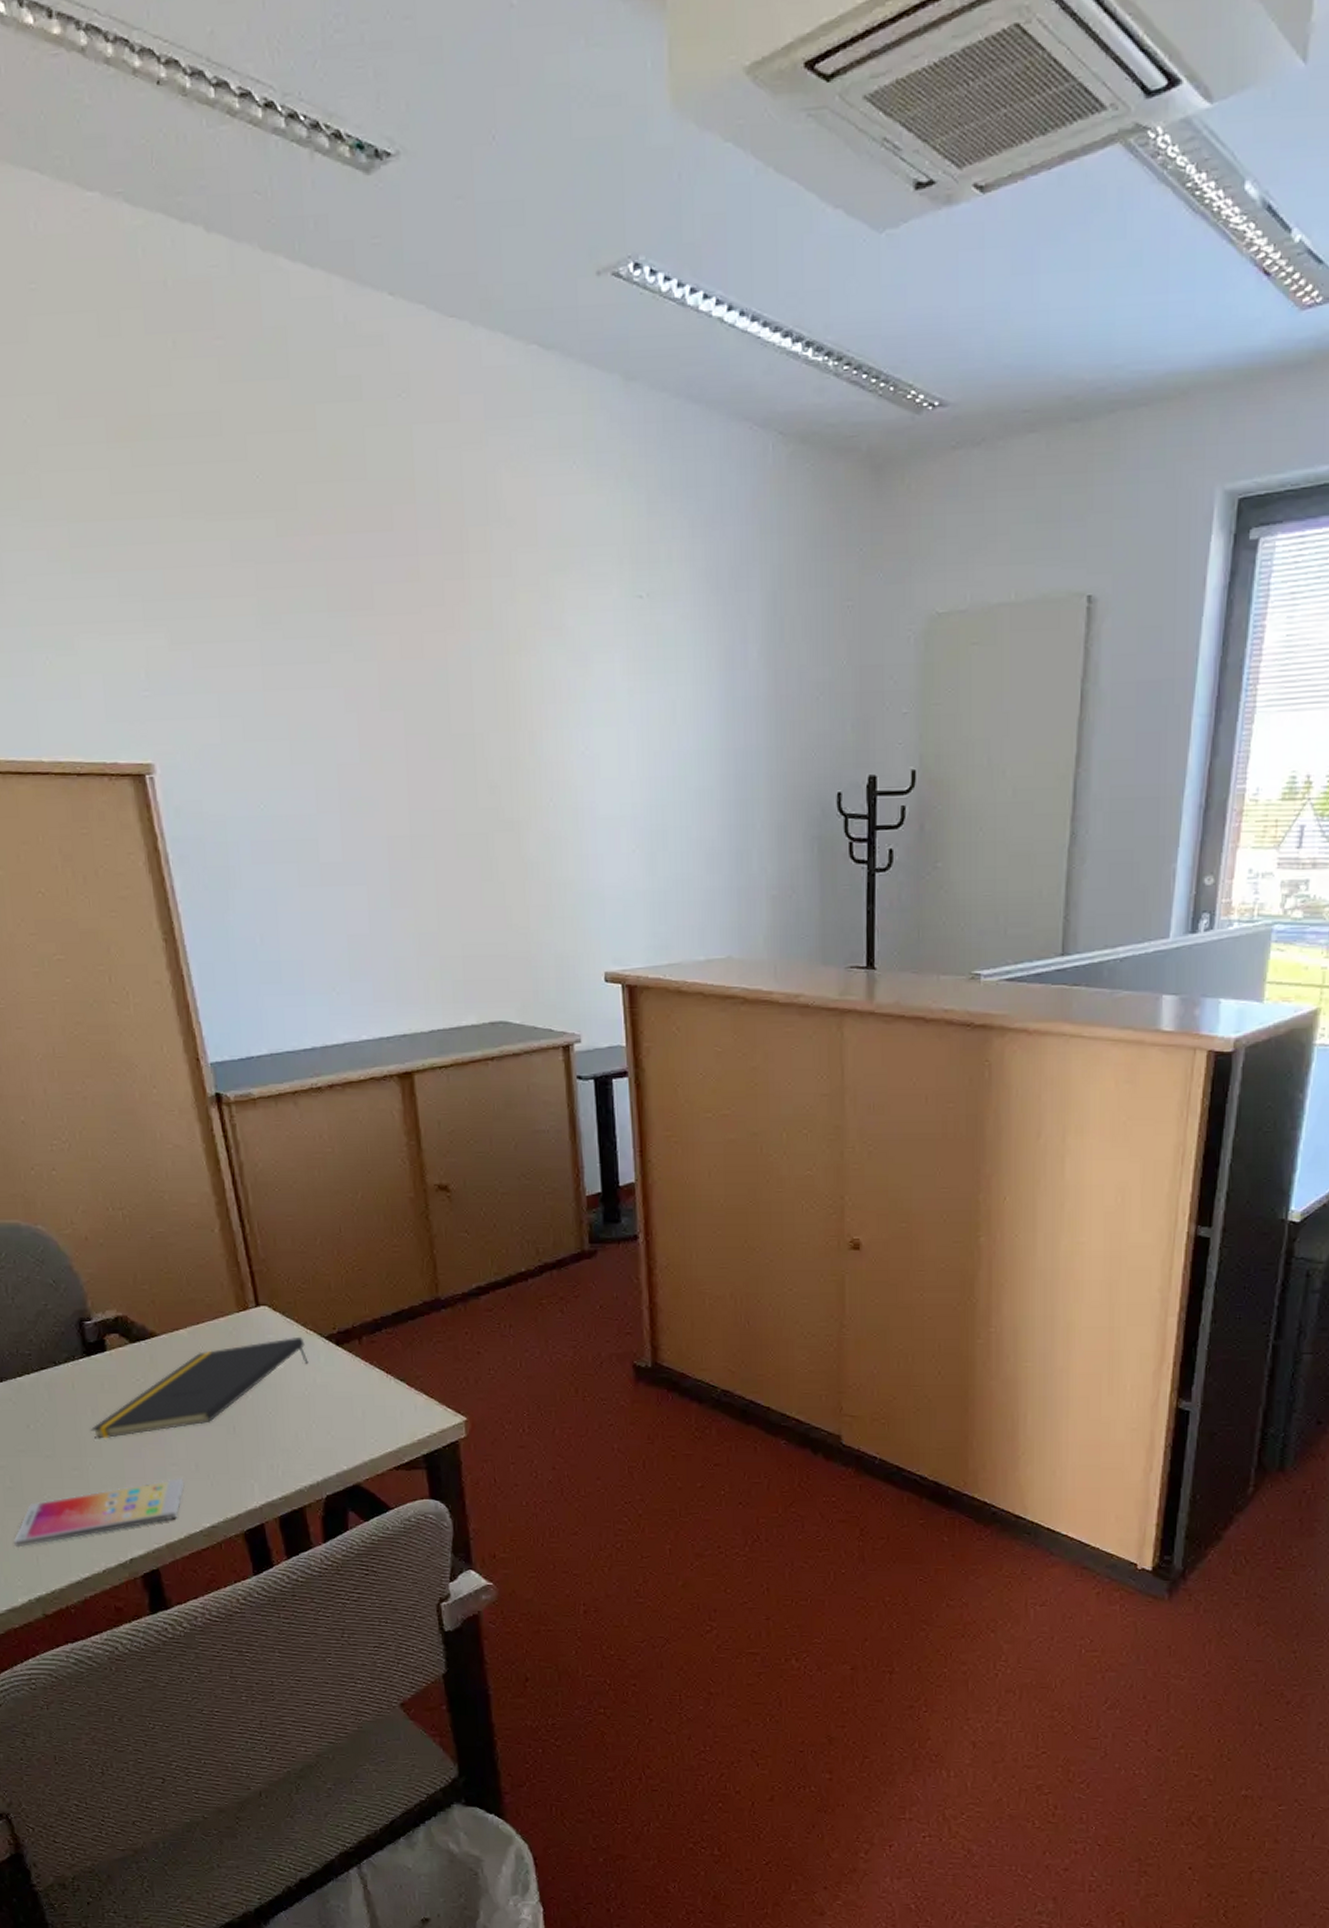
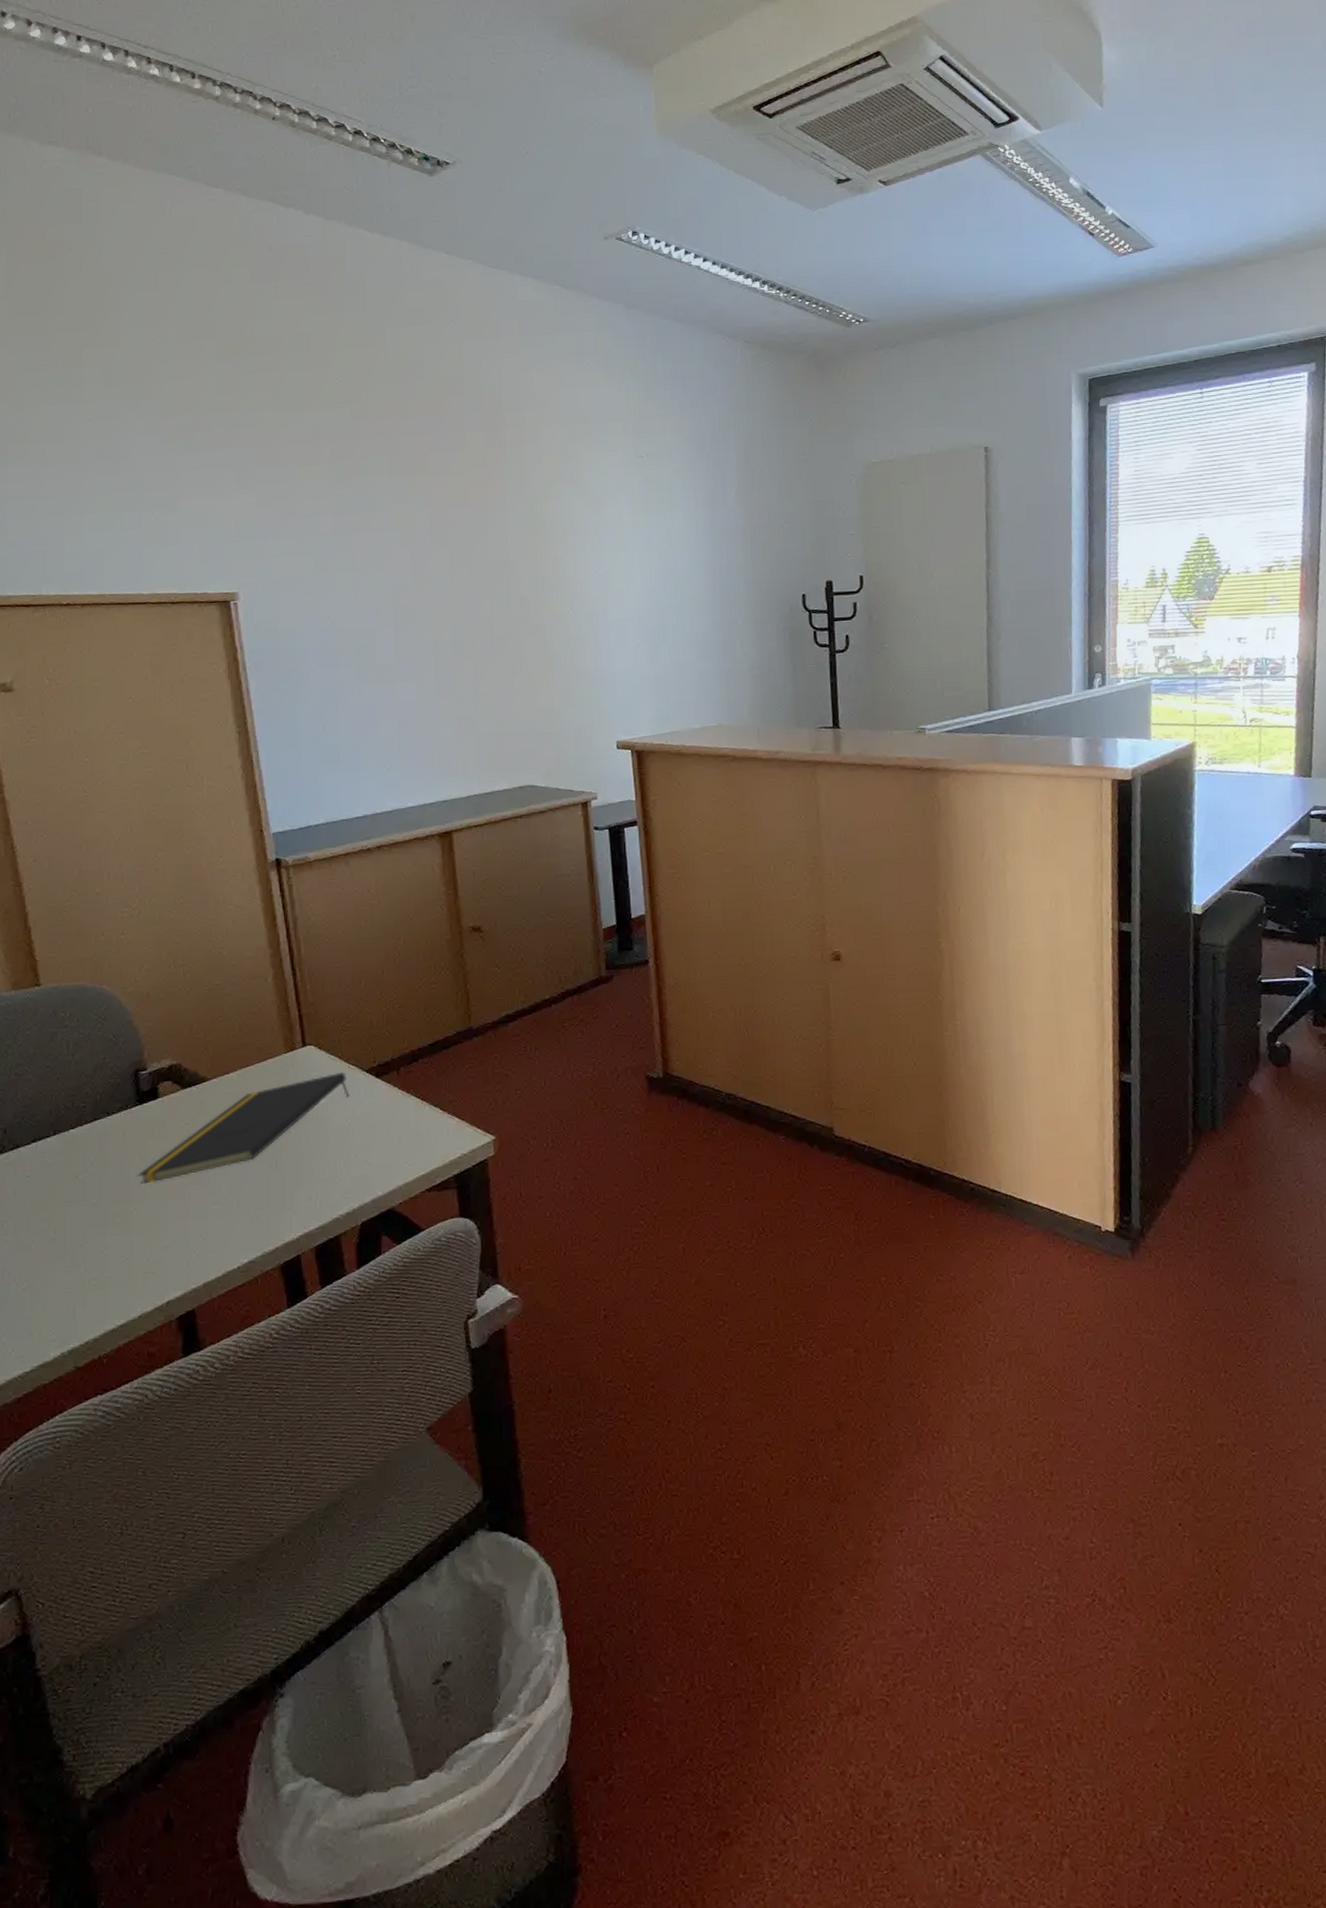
smartphone: present [14,1477,185,1548] -> none [52,1215,225,1300]

